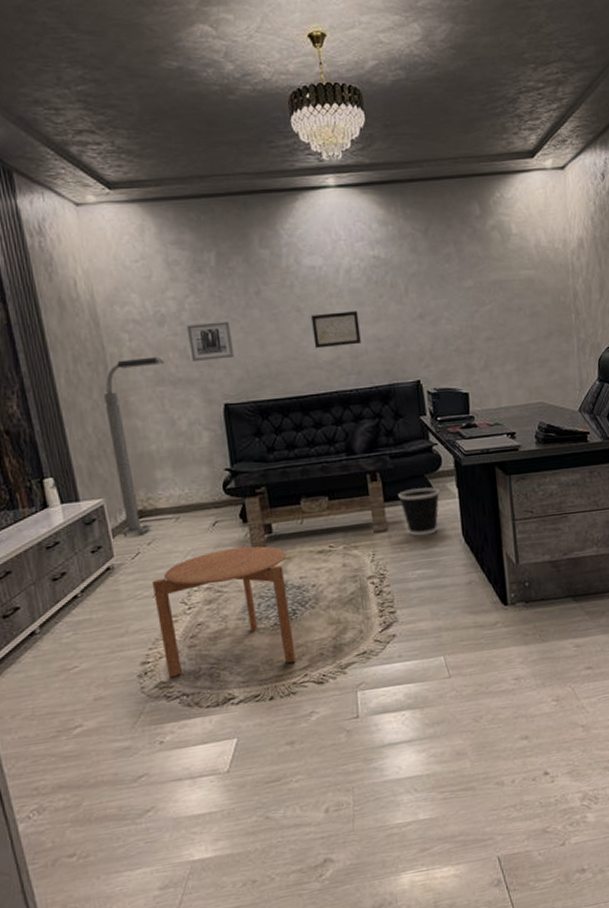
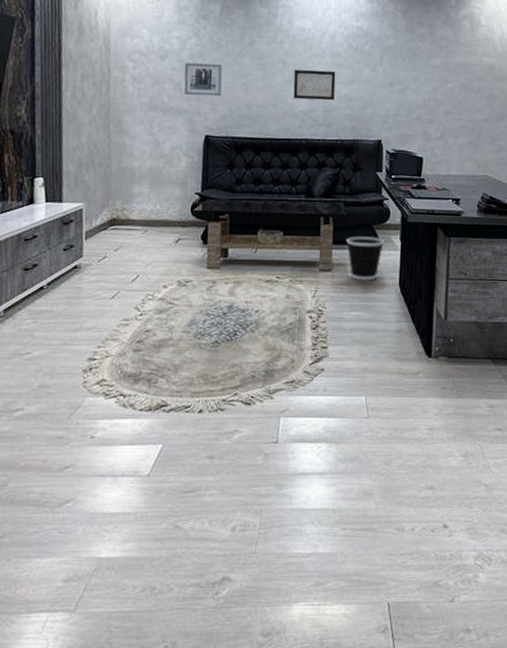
floor lamp: present [104,356,165,537] -> none [89,84,161,241]
side table: present [151,545,296,677] -> none [110,264,237,381]

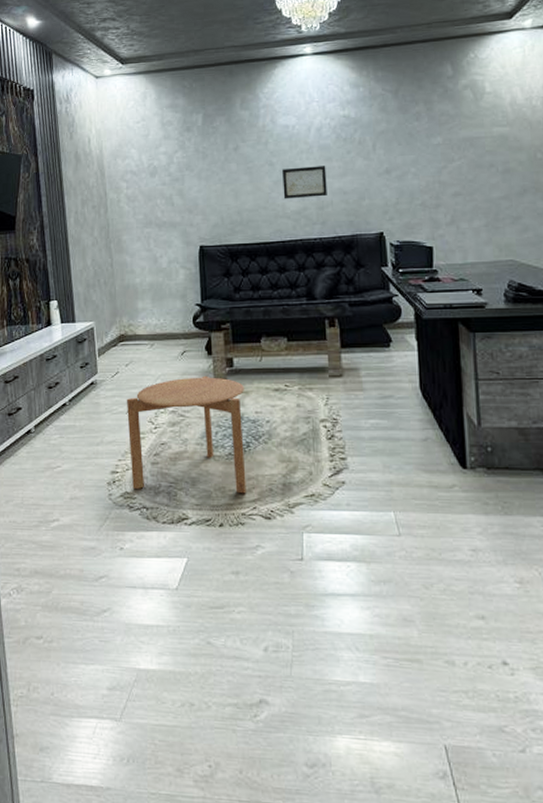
side table: none [110,264,237,381] -> present [126,375,246,494]
wall art: present [184,62,223,97] -> none [173,173,212,207]
wastebasket: present [346,235,384,281] -> none [355,336,398,385]

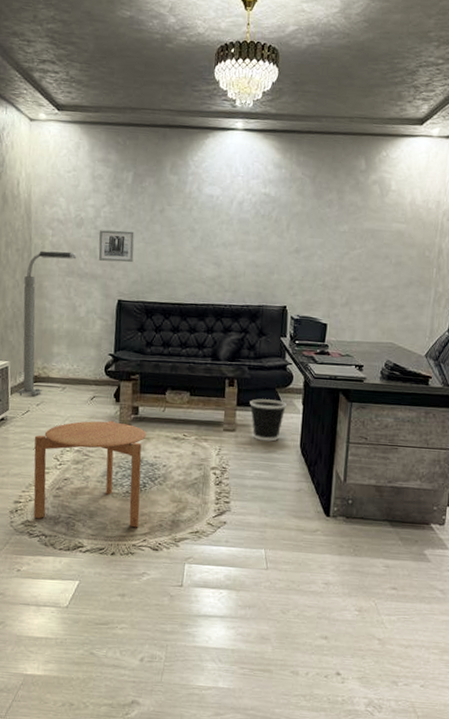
floor lamp: none [102,202,153,357] -> present [14,250,77,397]
wall art: none [173,173,212,207] -> present [98,230,135,263]
wall art: present [282,166,327,200] -> none [201,236,243,267]
wastebasket: none [355,336,398,385] -> present [250,398,286,442]

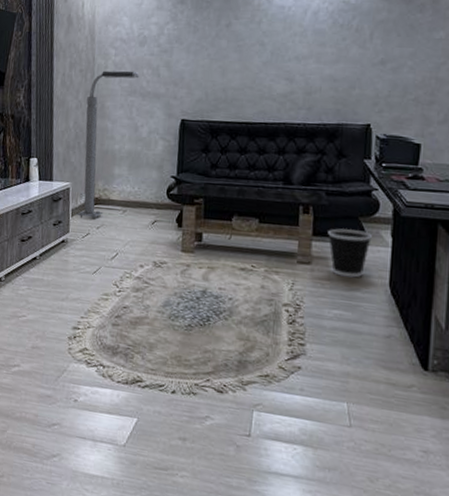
side table: present [33,420,146,528] -> none [91,246,211,366]
wall art: present [98,230,135,263] -> none [161,47,199,81]

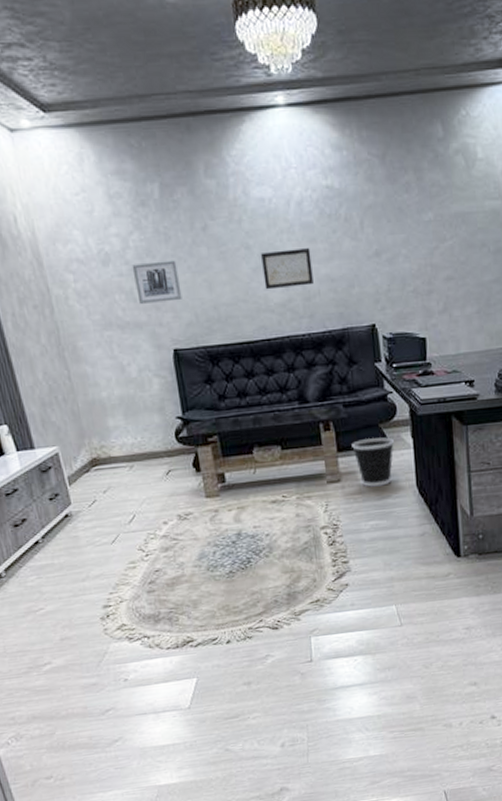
floor lamp: present [75,70,140,219] -> none [52,298,112,485]
wall art: none [161,47,199,81] -> present [132,260,182,304]
wall art: none [271,49,319,82] -> present [261,248,314,290]

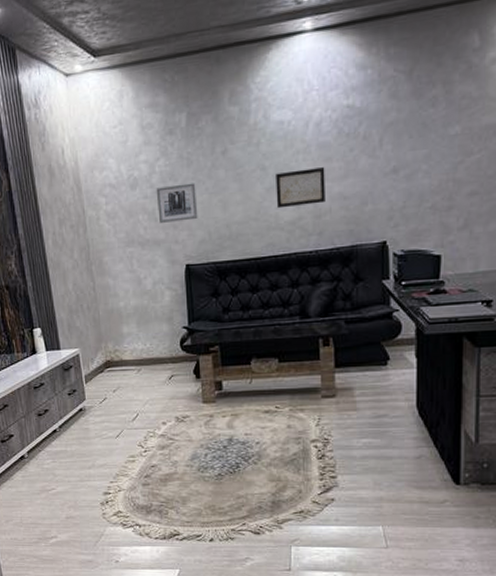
wastebasket: present [351,437,394,487] -> none [350,354,396,405]

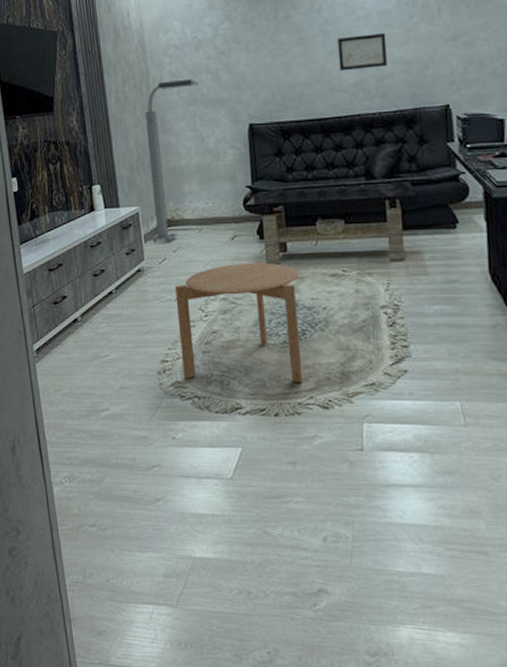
floor lamp: none [83,218,135,383] -> present [145,78,199,243]
side table: none [115,399,236,512] -> present [174,261,303,383]
wall art: present [156,183,198,223] -> none [219,45,261,83]

